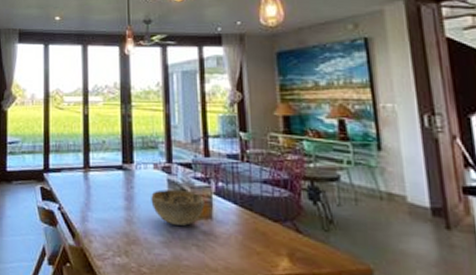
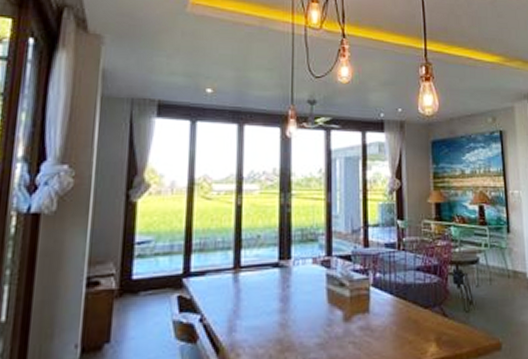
decorative bowl: present [151,189,205,226] -> none [308,284,362,323]

